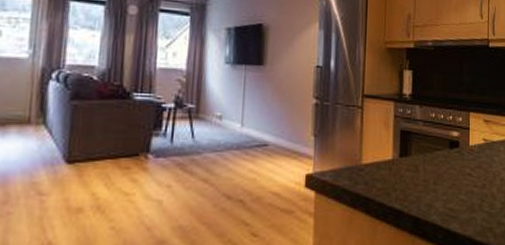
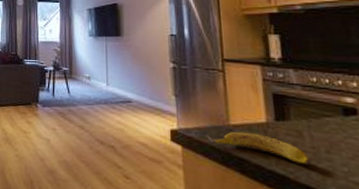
banana: none [339,170,422,197] -> present [205,131,312,165]

